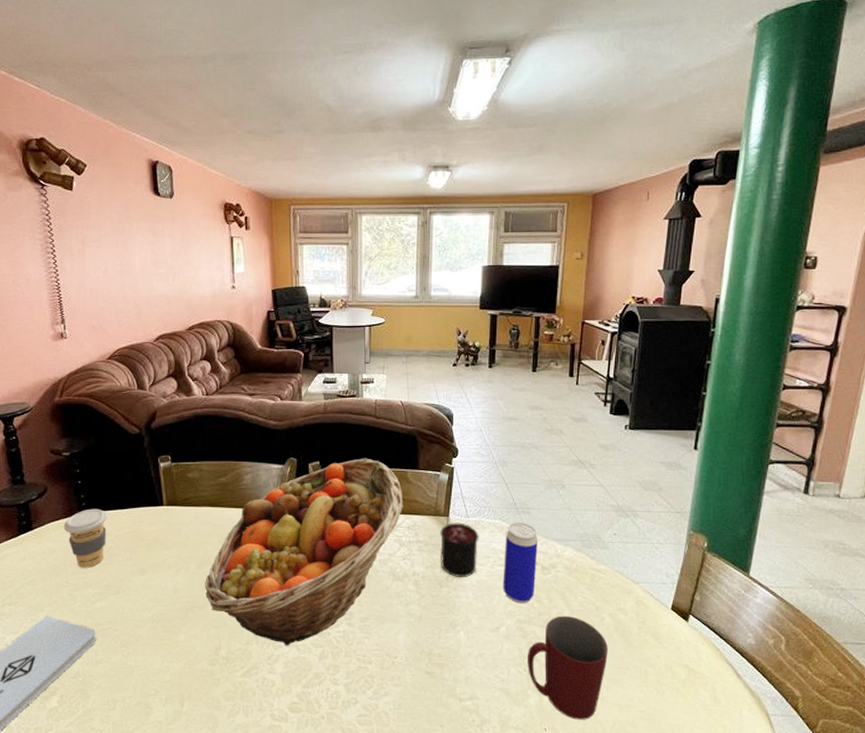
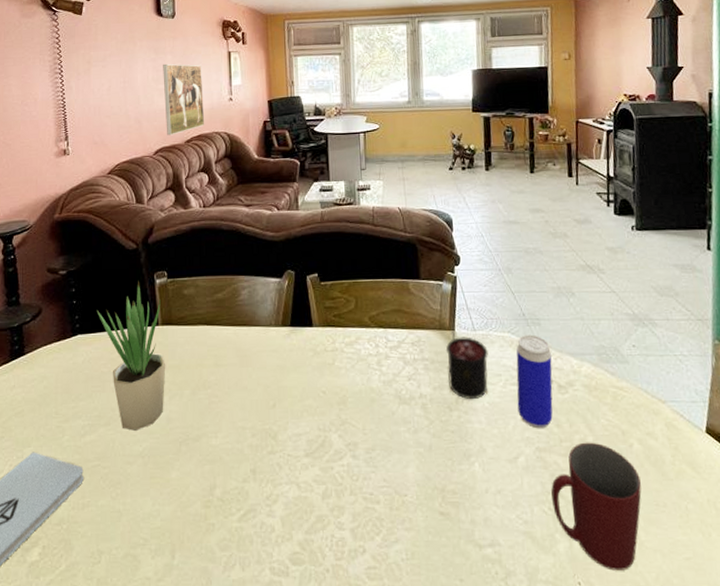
coffee cup: present [63,508,108,568] -> none [56,330,101,396]
potted plant: none [102,463,172,599] -> present [96,280,166,431]
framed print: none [161,247,207,322] -> present [163,63,205,136]
fruit basket: present [205,458,404,646] -> none [200,268,406,483]

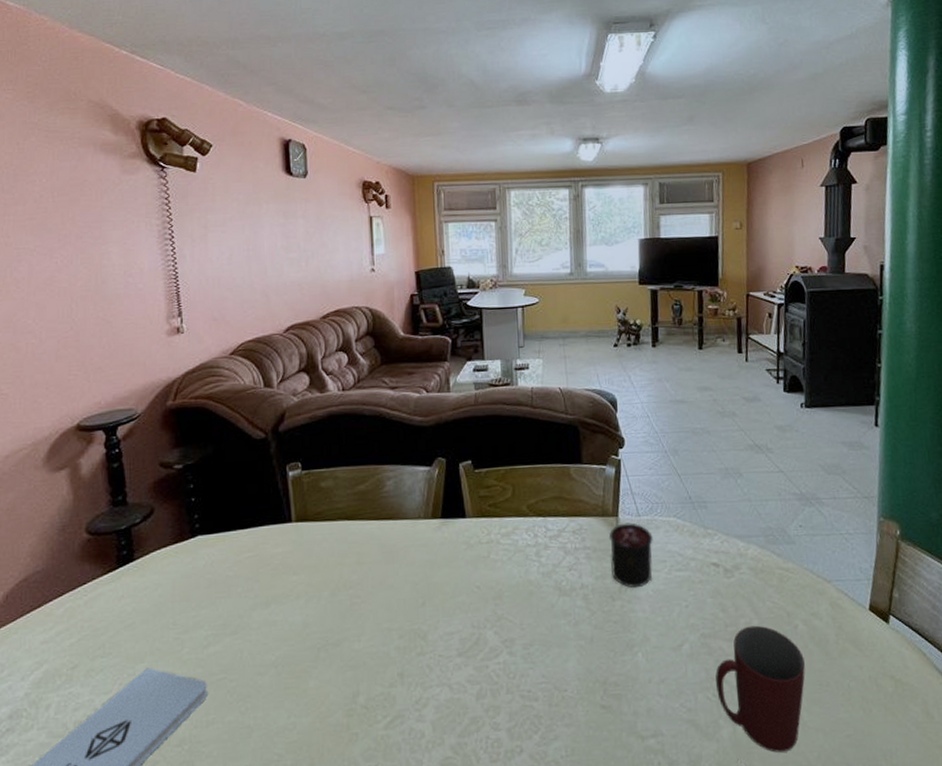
potted plant: present [96,280,166,431] -> none [219,473,301,639]
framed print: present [163,63,205,136] -> none [293,229,344,311]
beverage can: present [516,334,553,429] -> none [682,518,719,615]

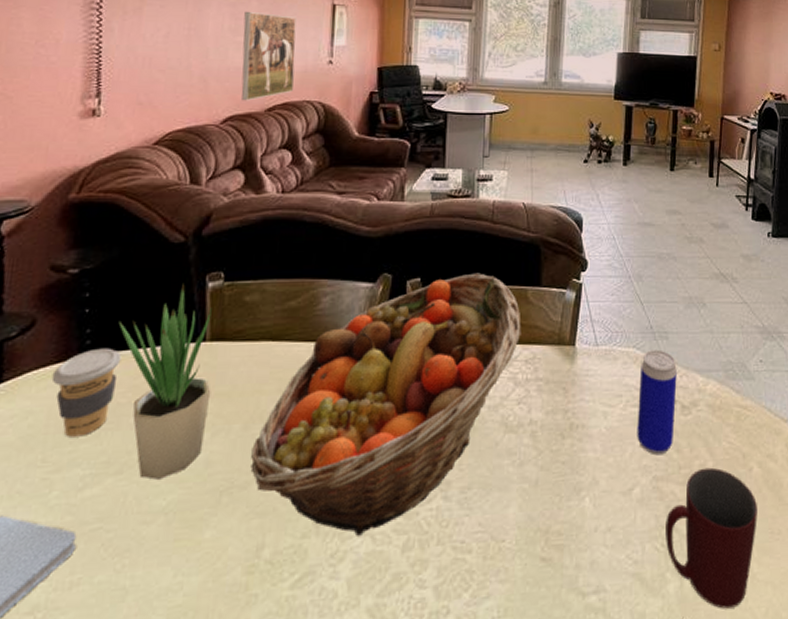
coffee cup: none [172,530,225,605] -> present [51,348,122,437]
potted plant: none [219,473,301,639] -> present [118,282,212,480]
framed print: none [293,229,344,311] -> present [241,11,297,101]
fruit basket: none [340,453,567,686] -> present [250,273,521,536]
candle: present [608,518,653,588] -> none [563,347,610,424]
beverage can: none [682,518,719,615] -> present [637,349,677,456]

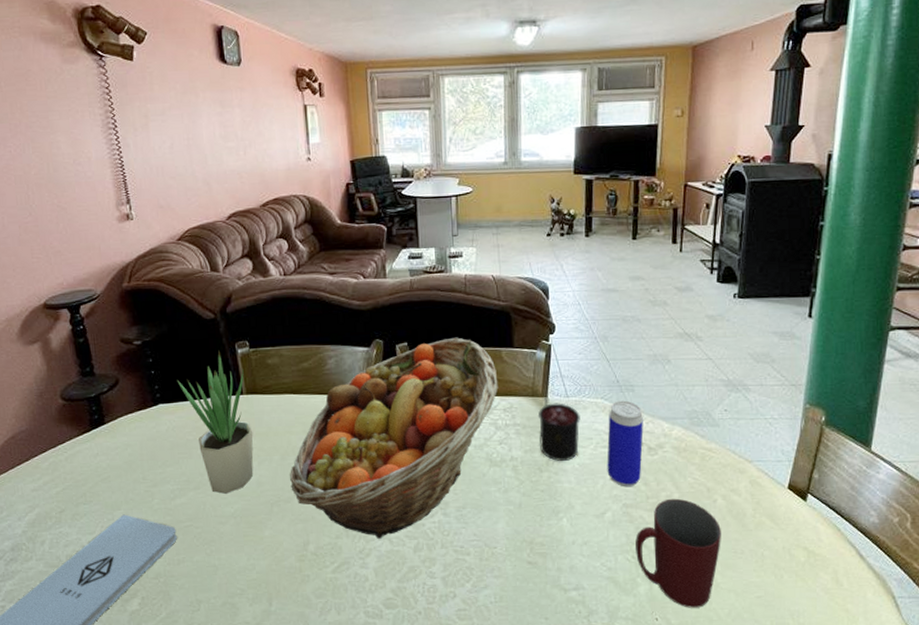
coffee cup: present [51,348,122,437] -> none [137,399,184,463]
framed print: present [241,11,297,101] -> none [230,118,282,199]
candle: none [563,347,610,424] -> present [537,398,580,461]

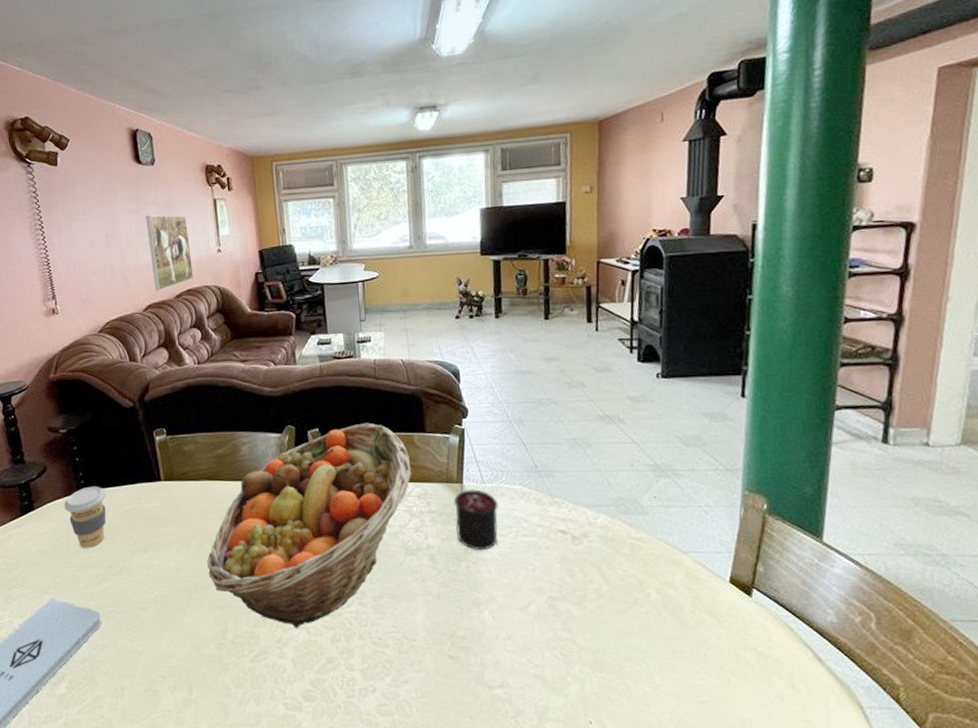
coffee cup: none [137,399,184,463] -> present [64,486,106,548]
potted plant: present [177,350,254,494] -> none [99,437,173,580]
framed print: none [230,118,282,199] -> present [146,215,194,291]
beverage can: present [607,400,643,487] -> none [527,486,566,579]
mug: present [635,498,721,608] -> none [563,591,658,712]

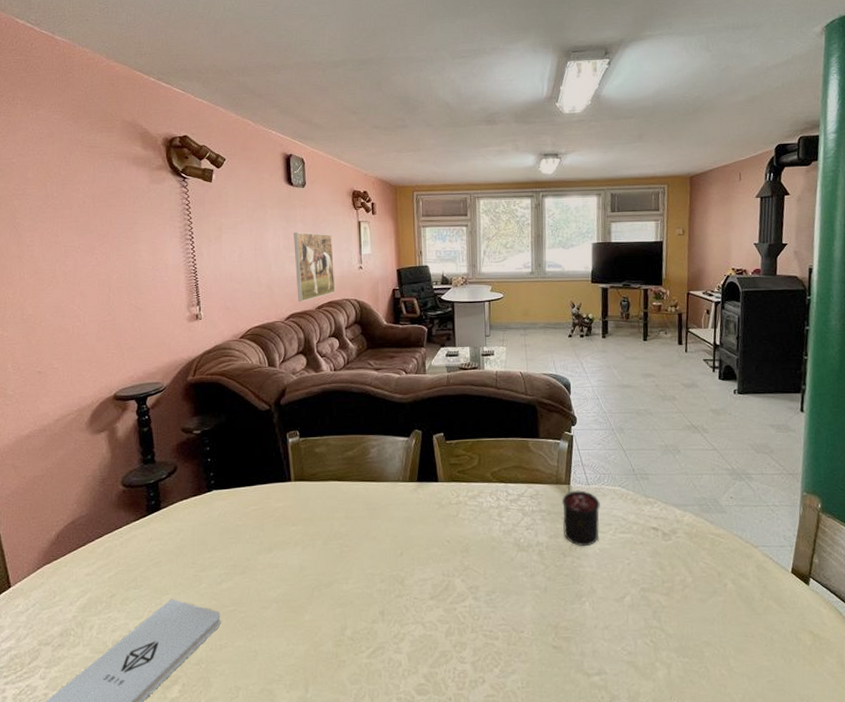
coffee cup: present [64,486,106,548] -> none [192,486,236,548]
fruit basket: present [207,422,412,628] -> none [331,428,526,623]

